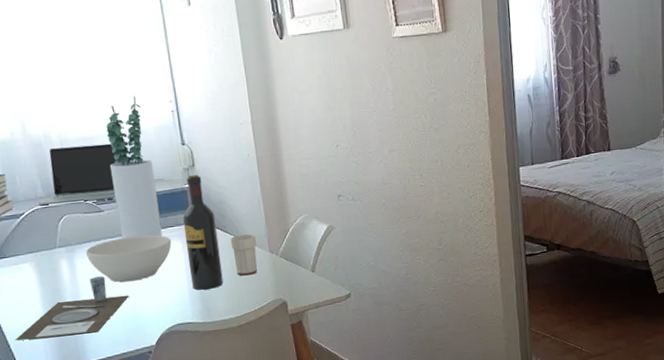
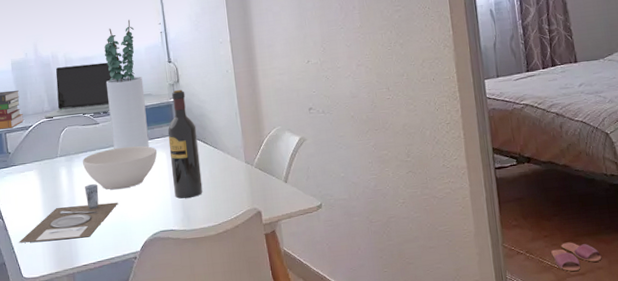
cup: present [230,234,258,276] -> none [210,145,234,186]
slippers: none [575,325,622,353] -> present [551,242,602,272]

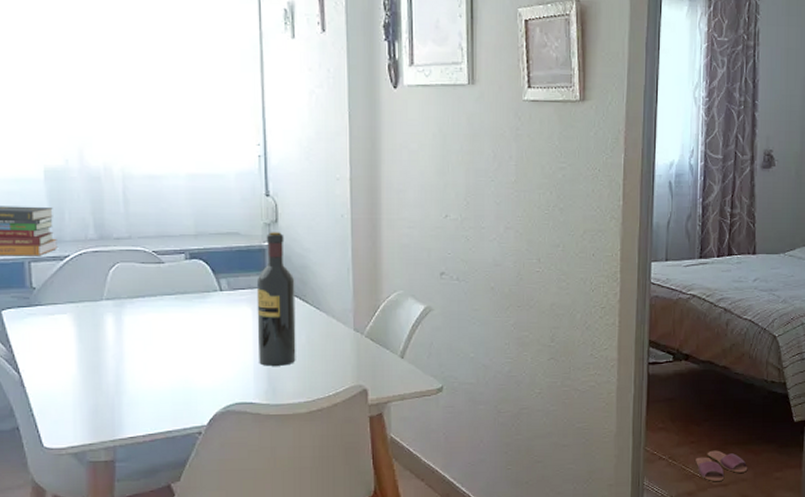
place setting: present [18,184,118,243] -> none [39,339,182,405]
laptop: present [44,62,115,118] -> none [88,184,191,250]
bowl: present [83,145,157,190] -> none [138,295,239,348]
vase: present [104,19,149,150] -> none [177,134,231,300]

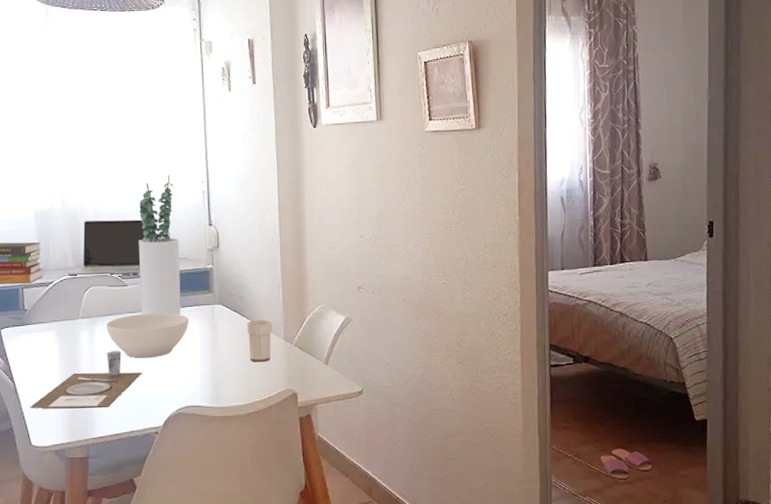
place setting: none [39,339,182,405] -> present [29,351,142,409]
laptop: none [88,184,191,250] -> present [67,219,148,276]
bowl: none [138,295,239,348] -> present [107,312,189,359]
vase: none [177,134,231,300] -> present [138,175,181,316]
wine bottle: present [256,232,296,366] -> none [202,256,236,373]
cup: none [310,307,339,354] -> present [247,320,272,362]

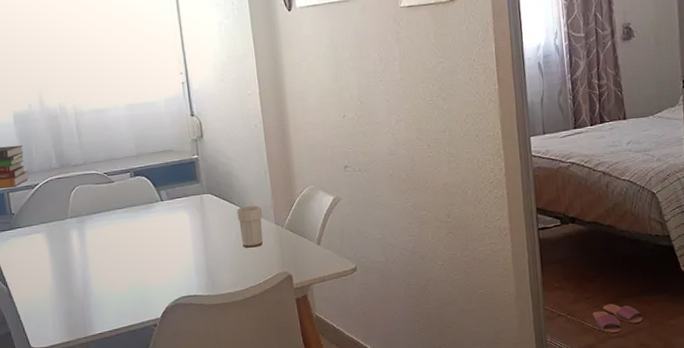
place setting: present [29,351,142,409] -> none [25,247,136,311]
laptop: present [67,219,148,276] -> none [52,115,131,176]
bowl: present [107,312,189,359] -> none [96,206,179,254]
vase: present [138,175,181,316] -> none [119,68,170,211]

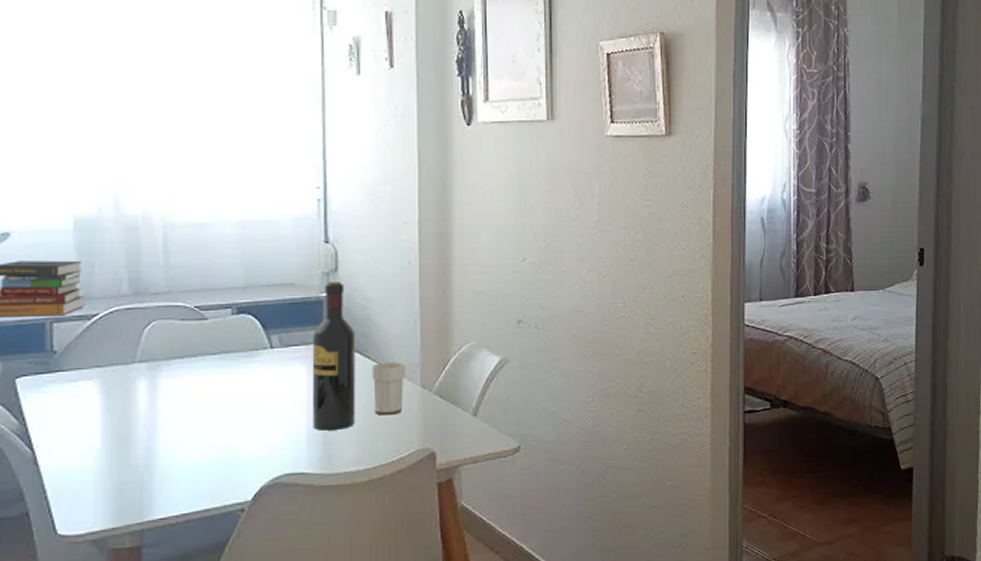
wine bottle: none [190,145,229,262] -> present [312,282,356,431]
slippers: present [593,303,643,334] -> none [798,504,854,540]

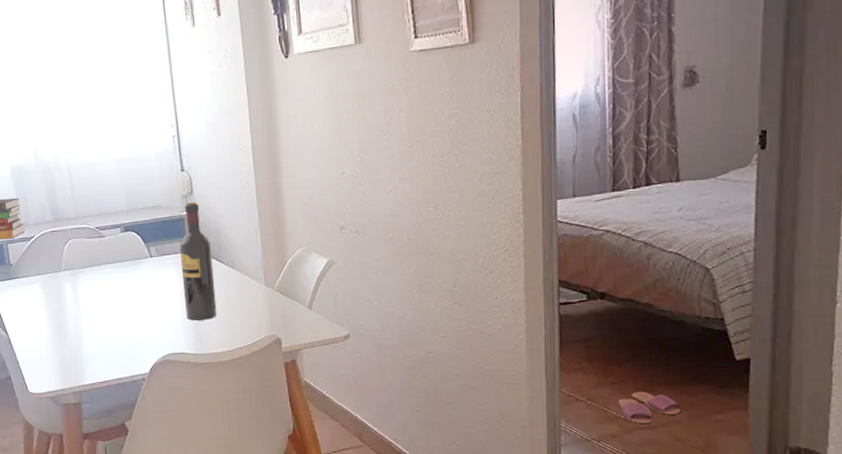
cup: present [372,362,405,416] -> none [225,265,252,309]
slippers: none [798,504,854,540] -> present [618,391,681,425]

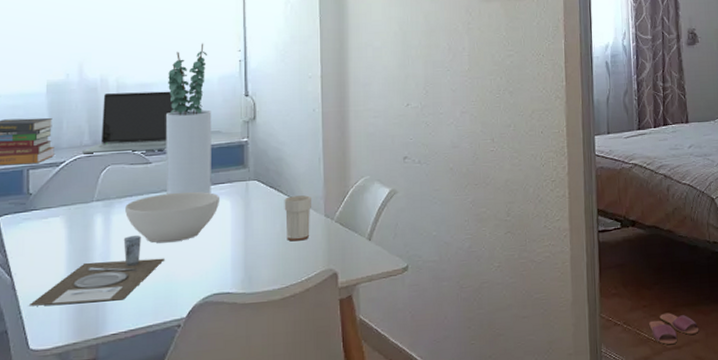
place setting: none [23,301,126,358] -> present [28,236,165,307]
laptop: none [47,169,122,229] -> present [82,91,177,154]
bowl: none [88,262,168,308] -> present [125,191,219,243]
vase: none [110,121,159,266] -> present [165,43,212,195]
wine bottle: present [179,202,217,321] -> none [235,128,271,256]
cup: none [225,265,252,309] -> present [284,195,311,242]

